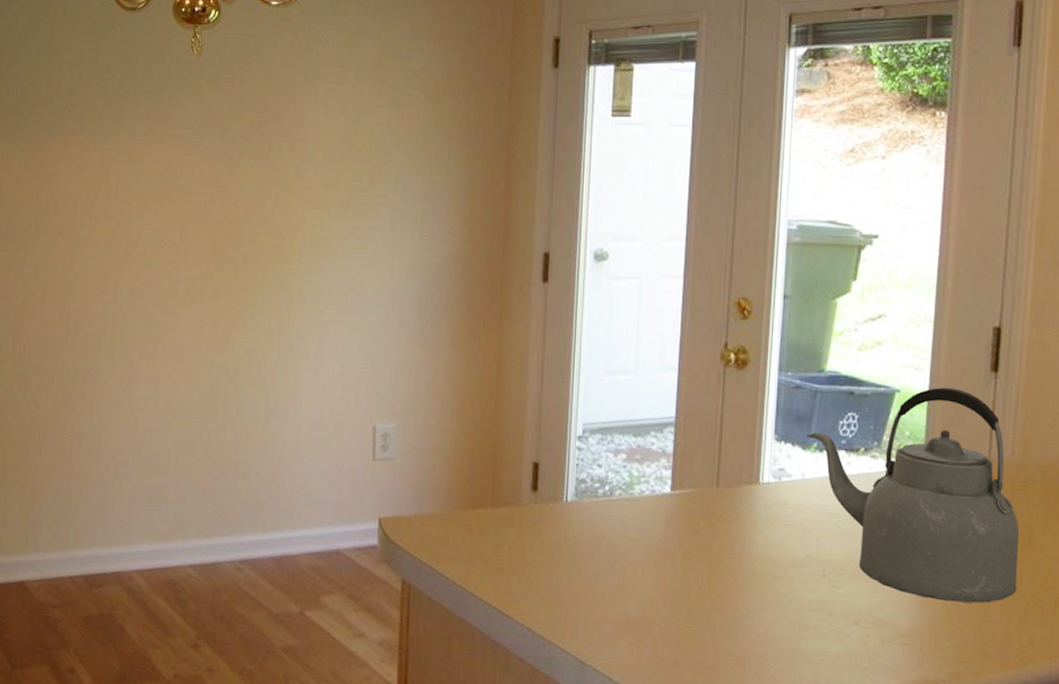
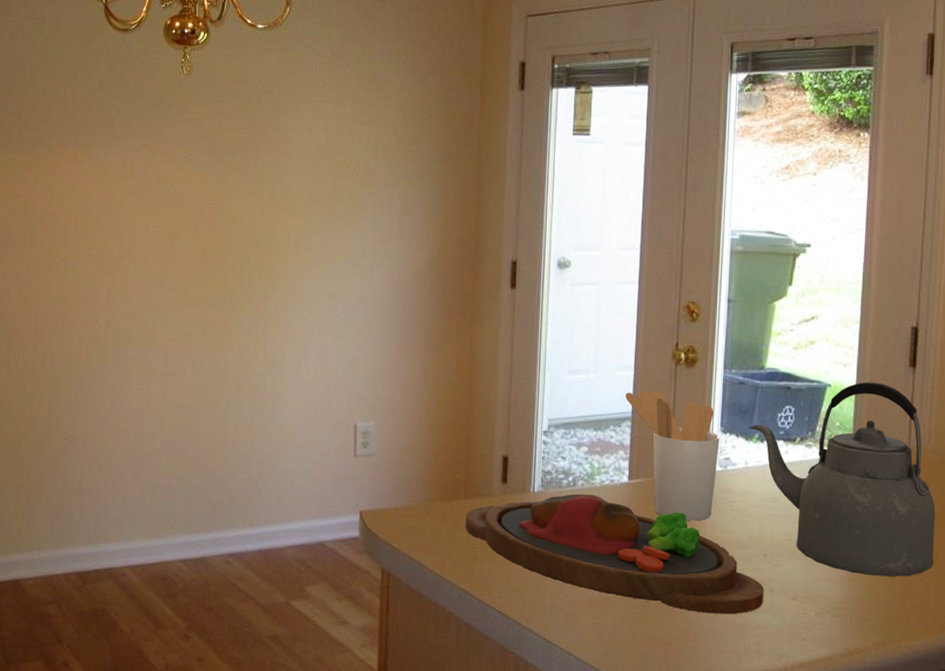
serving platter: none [491,504,823,639] -> present [465,493,764,615]
utensil holder: none [668,394,774,537] -> present [625,390,720,521]

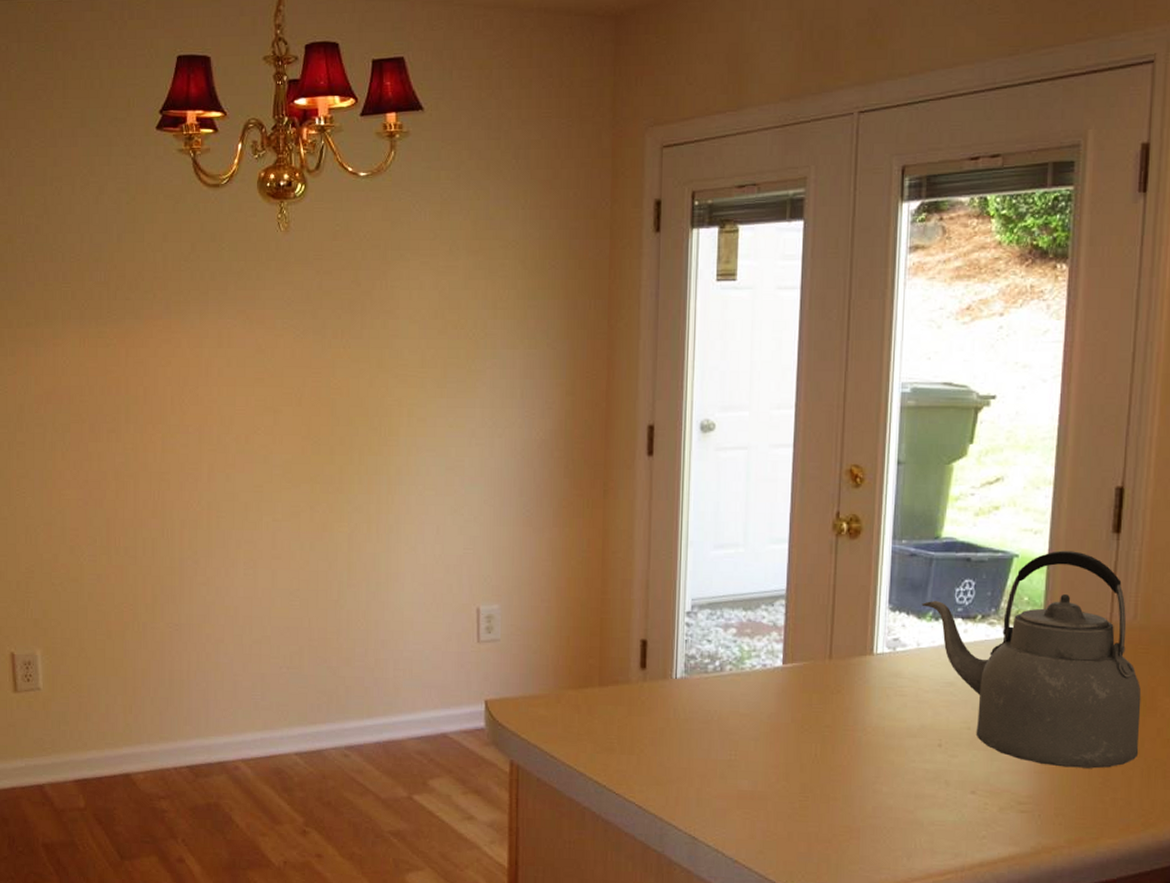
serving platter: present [465,493,764,615] -> none [600,679,939,810]
utensil holder: present [625,390,720,521] -> none [779,565,888,708]

